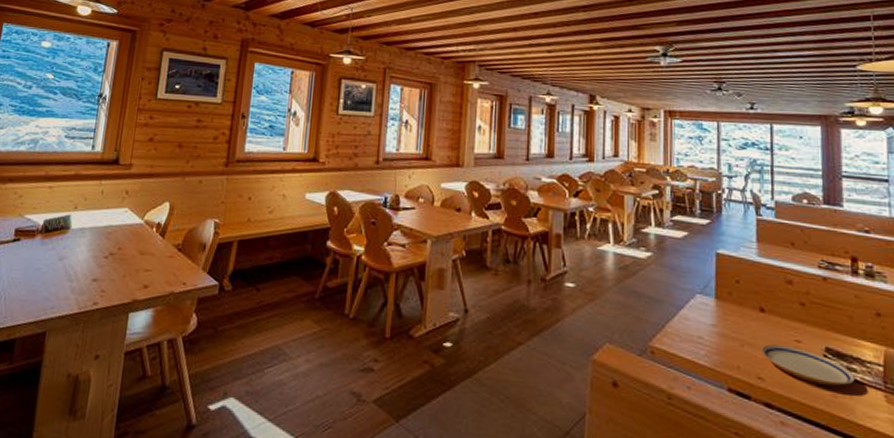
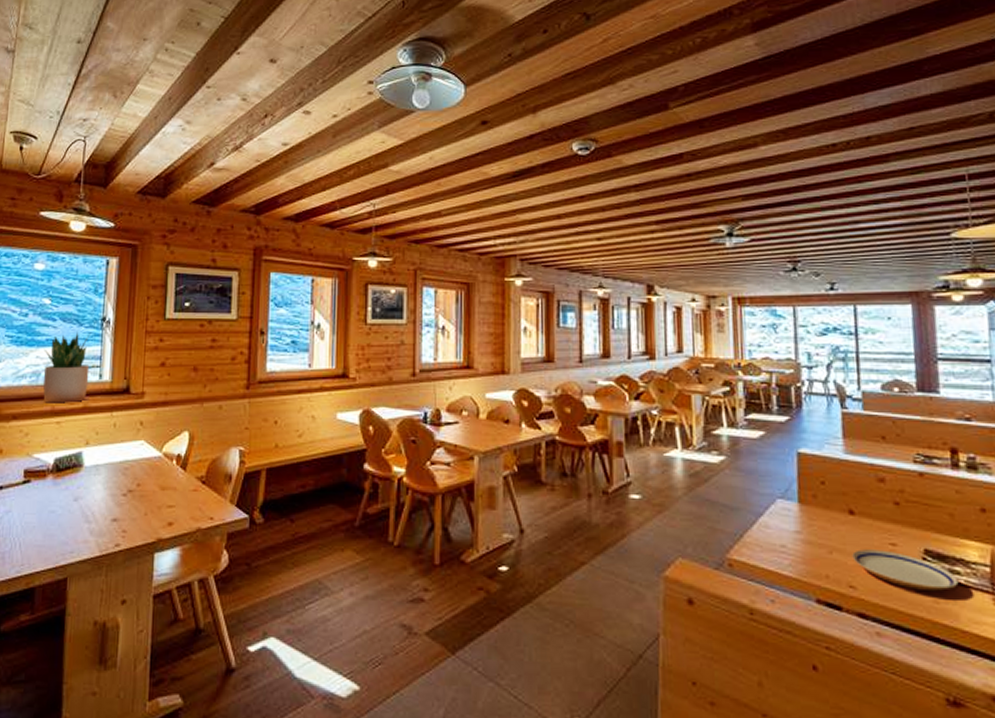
planter: none [39,104,87,171] -> present [43,331,90,405]

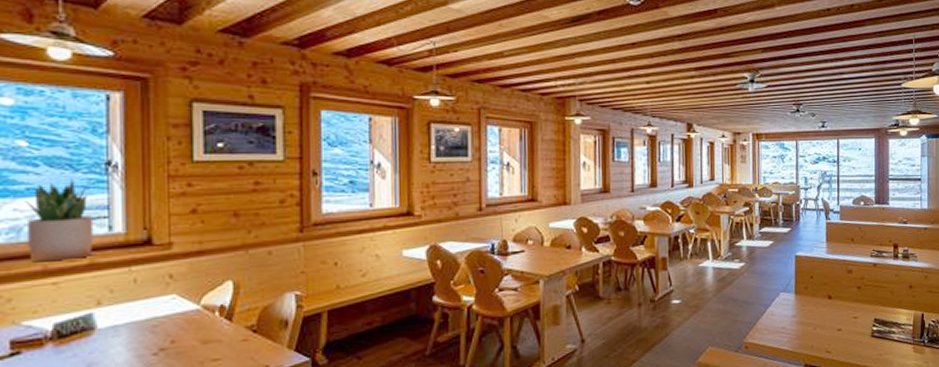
plate: present [852,549,959,592] -> none [829,322,894,349]

